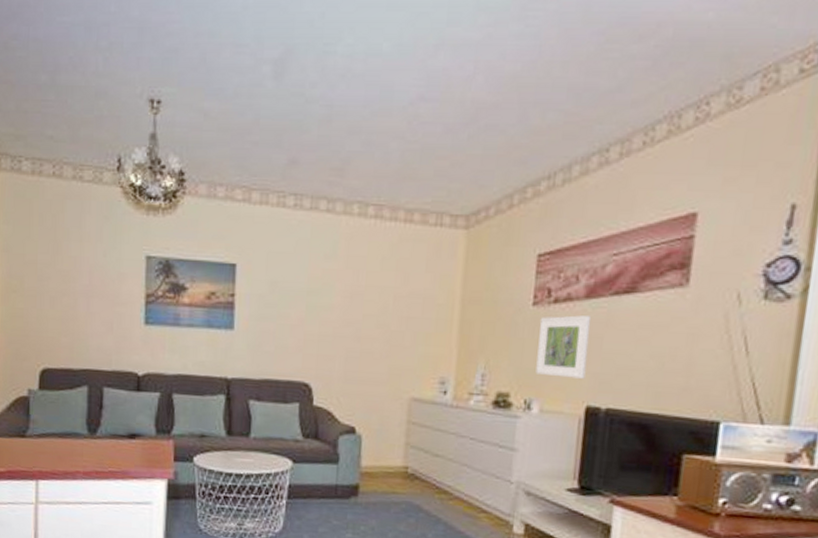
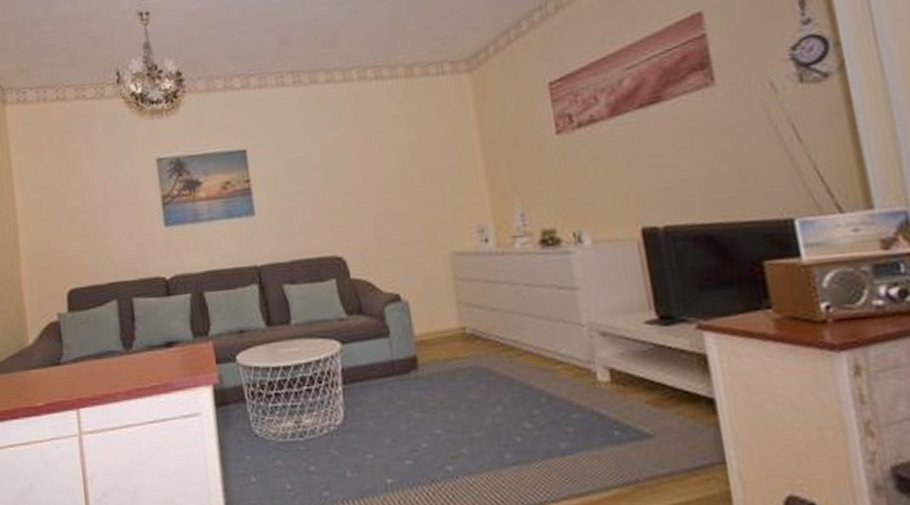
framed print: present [535,315,592,379] -> none [569,134,632,204]

